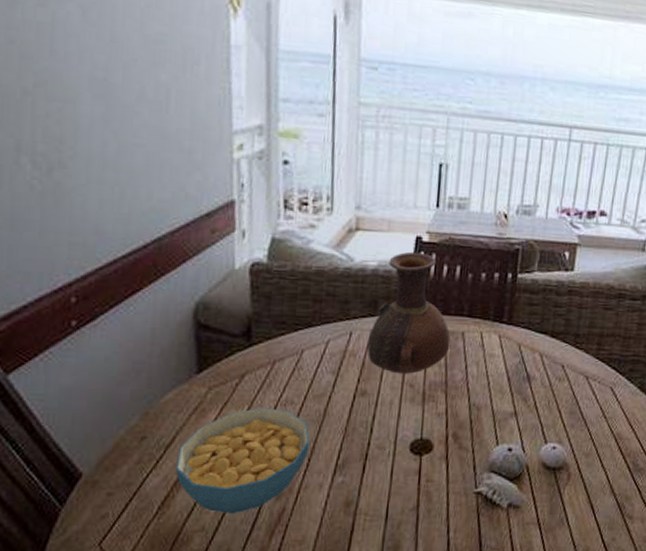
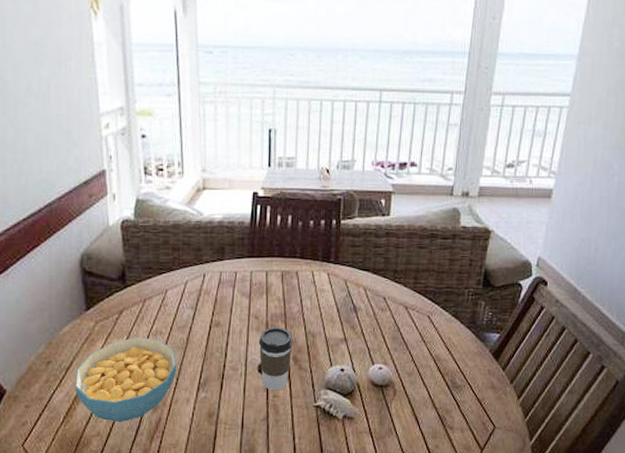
vase: present [368,251,451,374] -> none [219,205,287,308]
coffee cup: none [412,397,454,474] -> present [258,327,293,391]

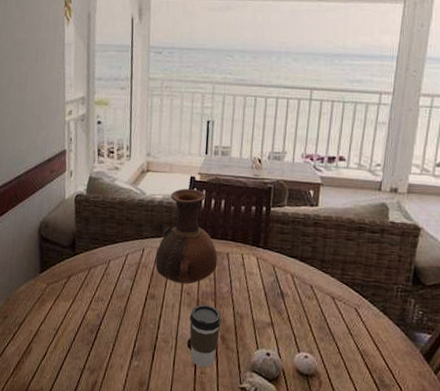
cereal bowl: present [74,337,177,423] -> none [24,302,115,381]
vase: none [219,205,287,308] -> present [155,188,218,284]

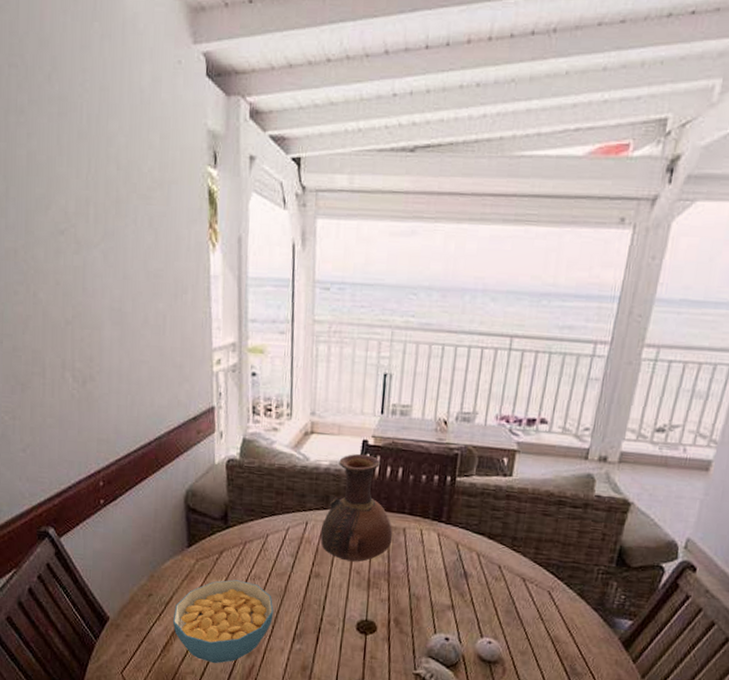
cereal bowl: none [24,302,115,381] -> present [172,579,274,664]
coffee cup: present [189,304,222,368] -> none [358,584,396,652]

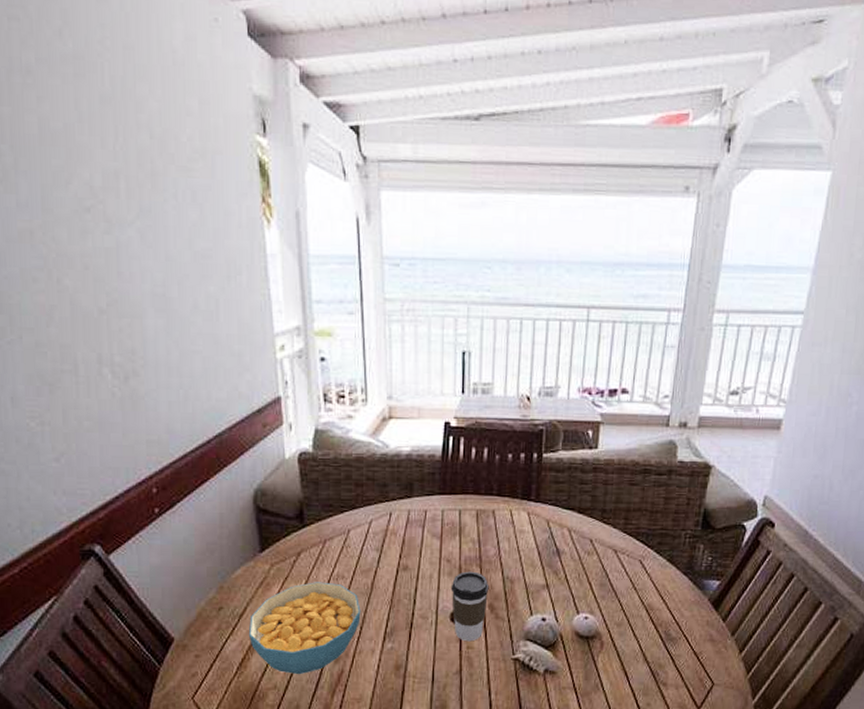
vase: present [321,453,393,562] -> none [407,436,482,550]
coffee cup: none [358,584,396,652] -> present [451,571,489,642]

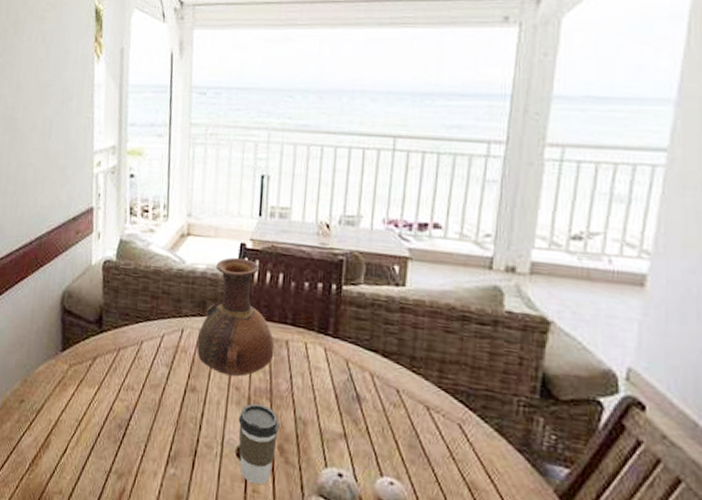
cereal bowl: present [248,582,361,675] -> none [42,389,147,485]
vase: none [407,436,482,550] -> present [197,257,275,377]

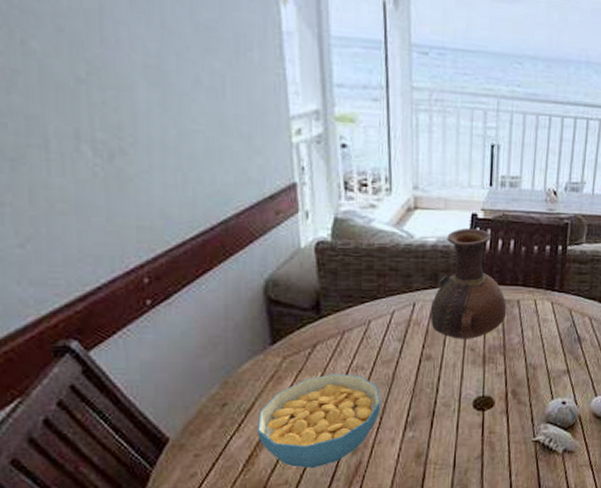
cereal bowl: none [42,389,147,485] -> present [256,374,381,469]
coffee cup: present [238,403,280,485] -> none [474,359,513,427]

